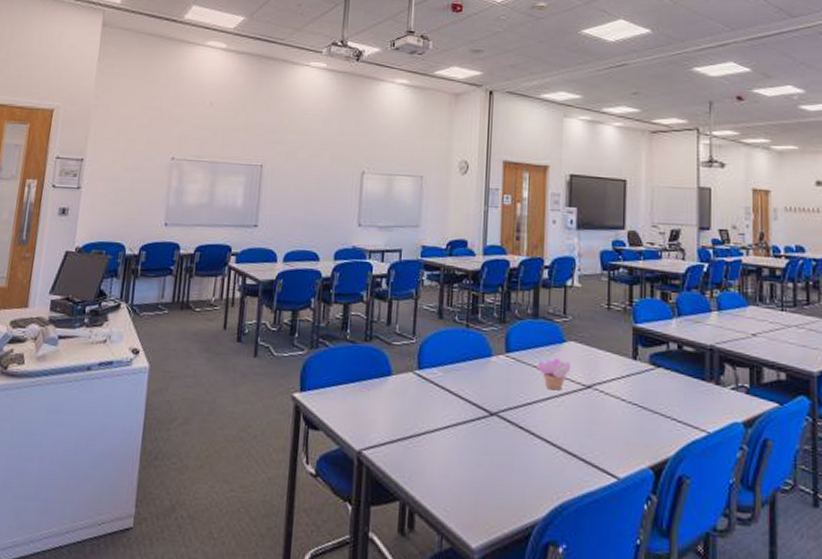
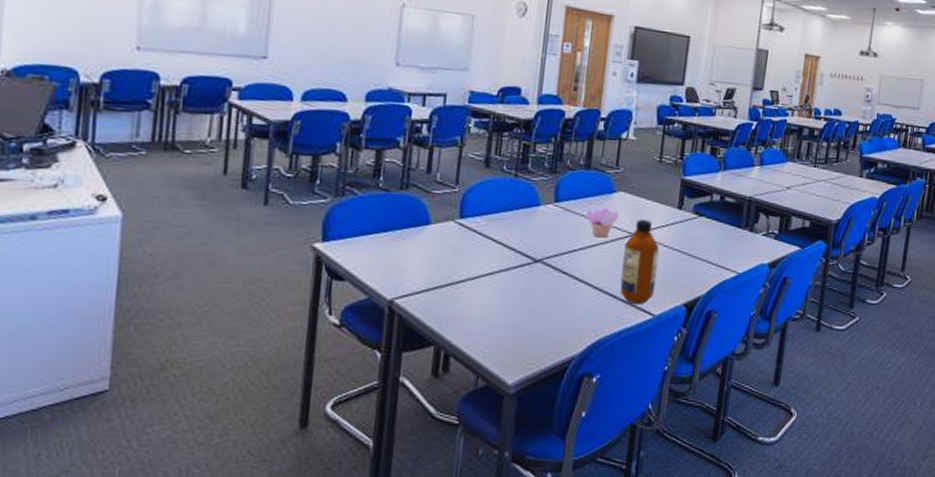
bottle: none [579,370,617,466] -> present [620,219,660,305]

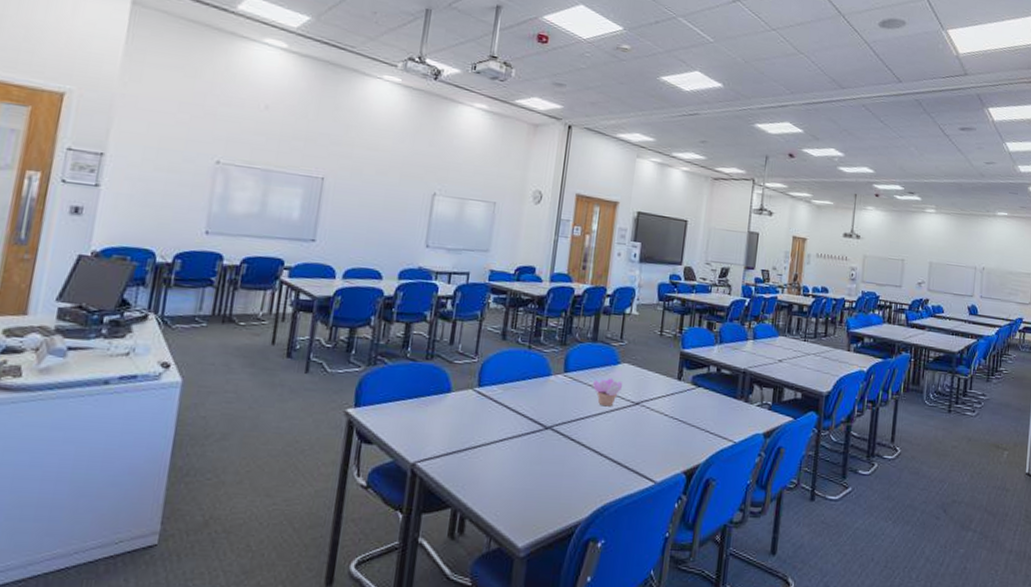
bottle: present [620,219,660,305] -> none [624,389,661,472]

